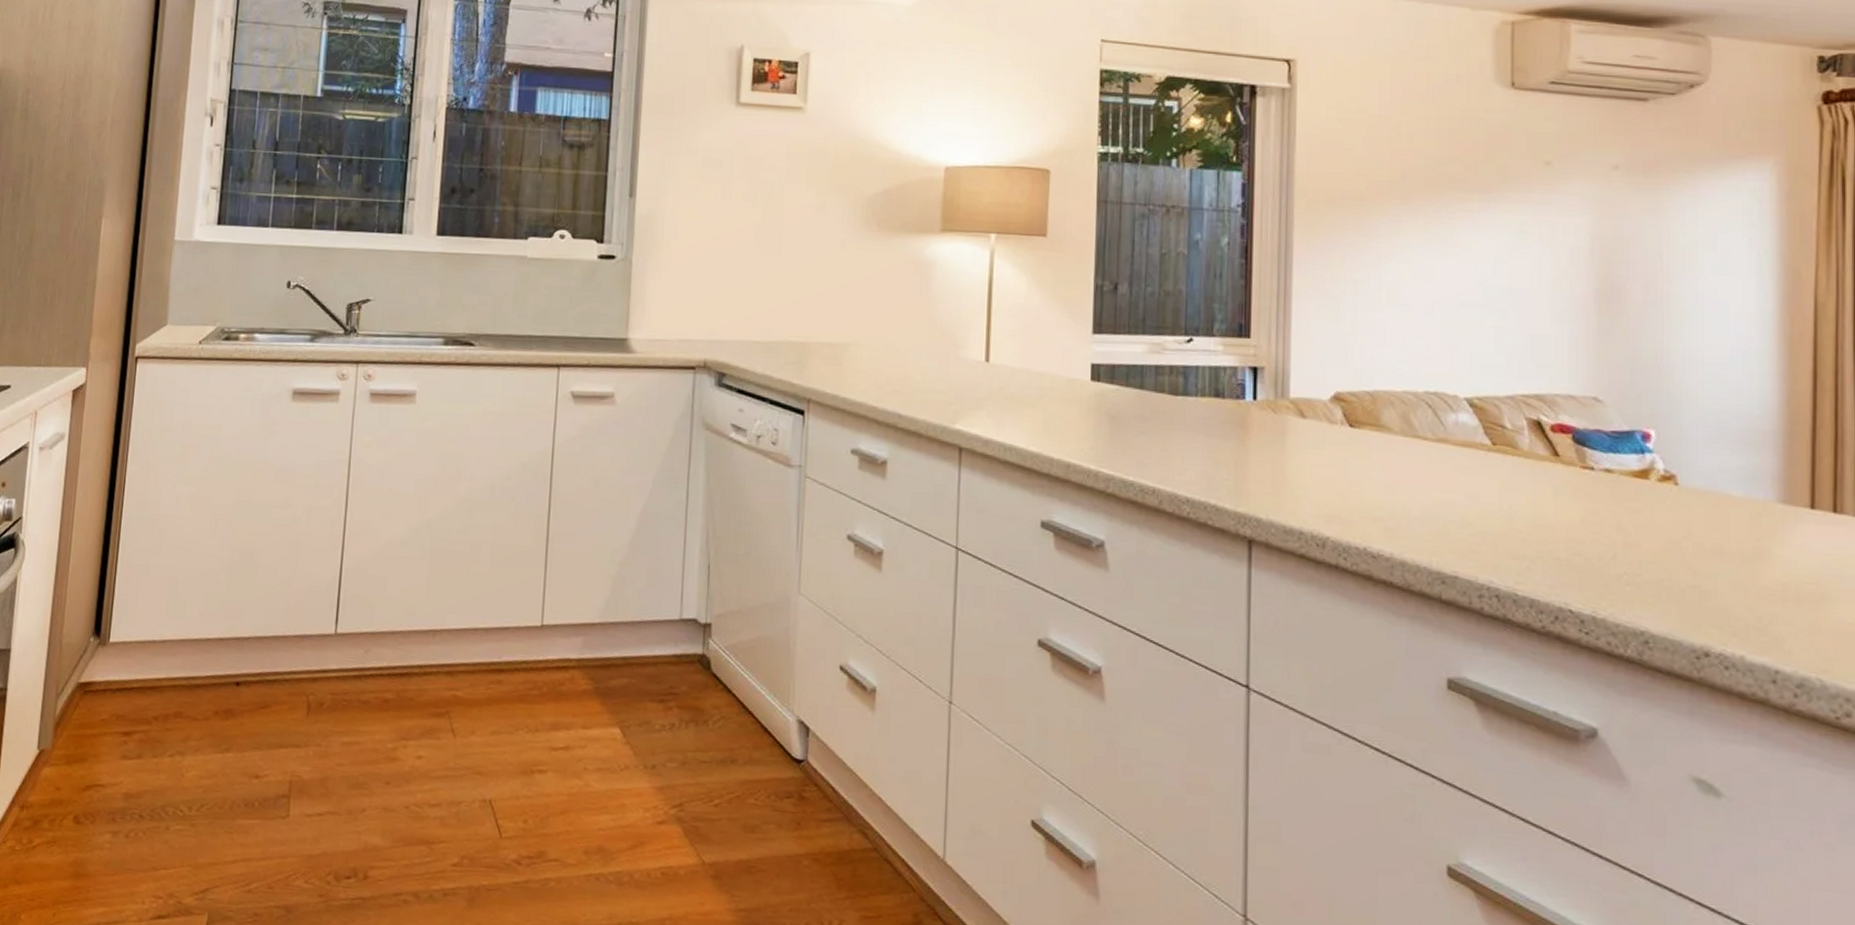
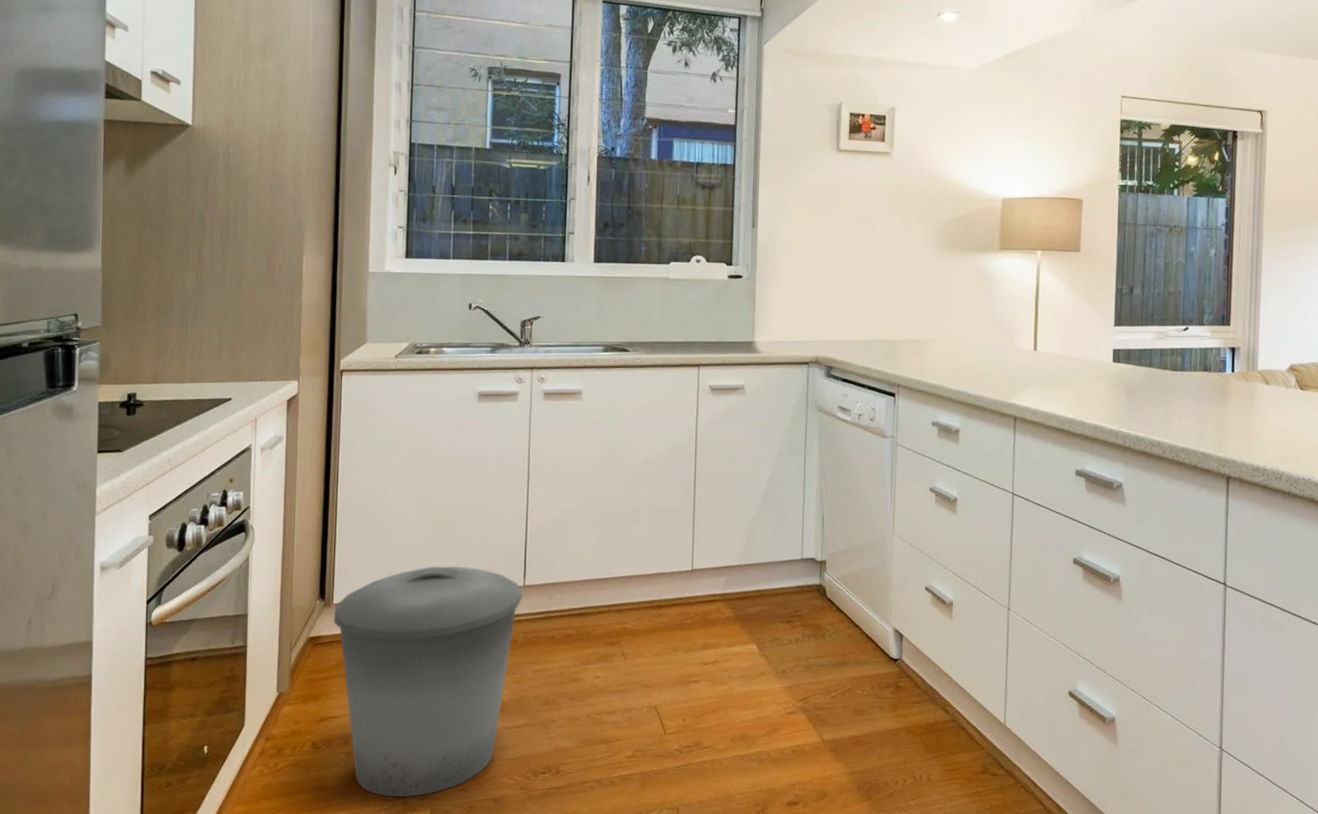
trash can: none [108,602,333,896] -> present [333,566,522,798]

